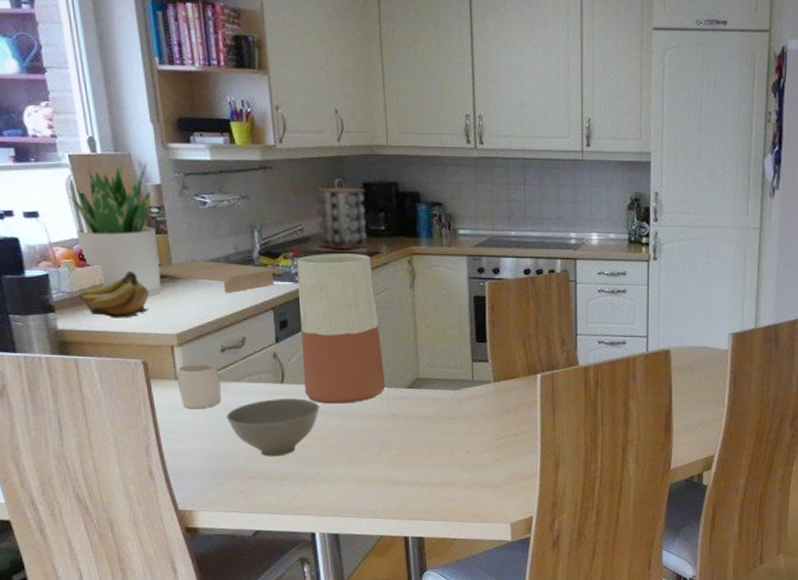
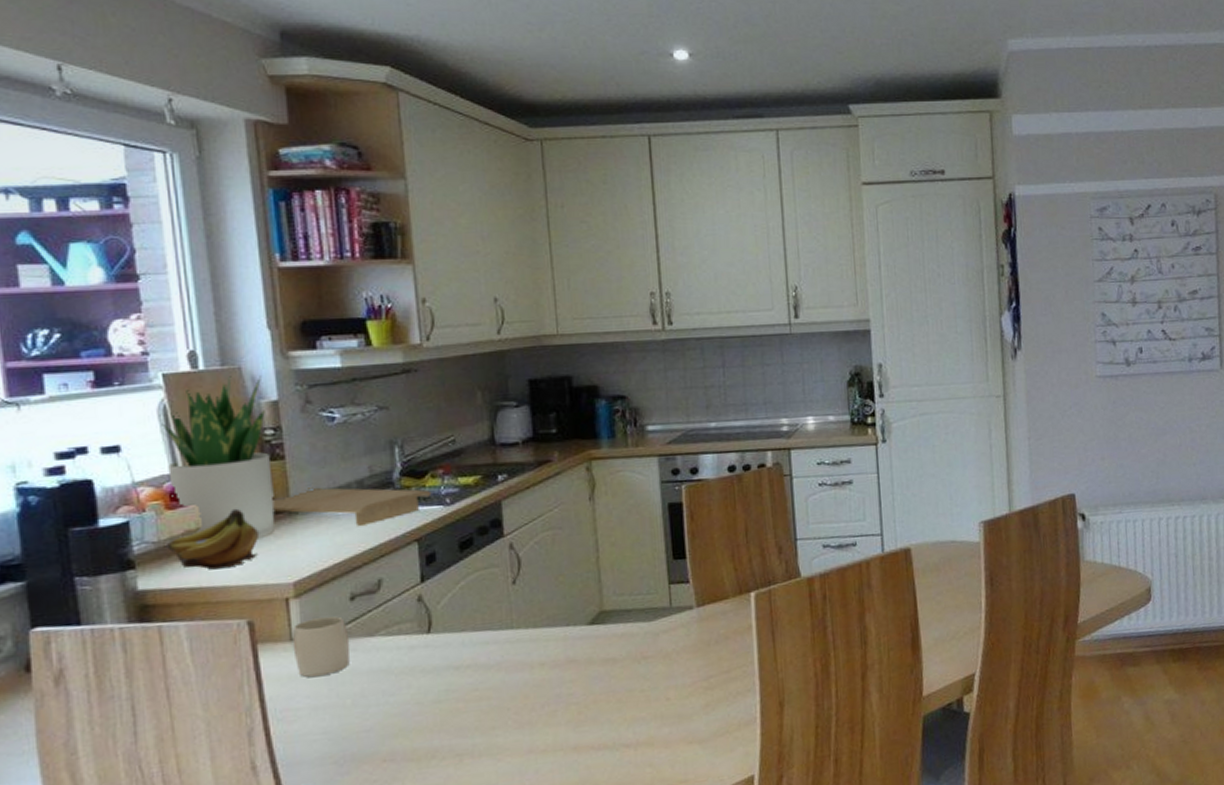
bowl: present [226,398,320,457] -> none [356,650,477,731]
vase: present [297,254,386,404] -> none [448,464,562,654]
spice rack: present [314,179,369,250] -> none [469,377,537,462]

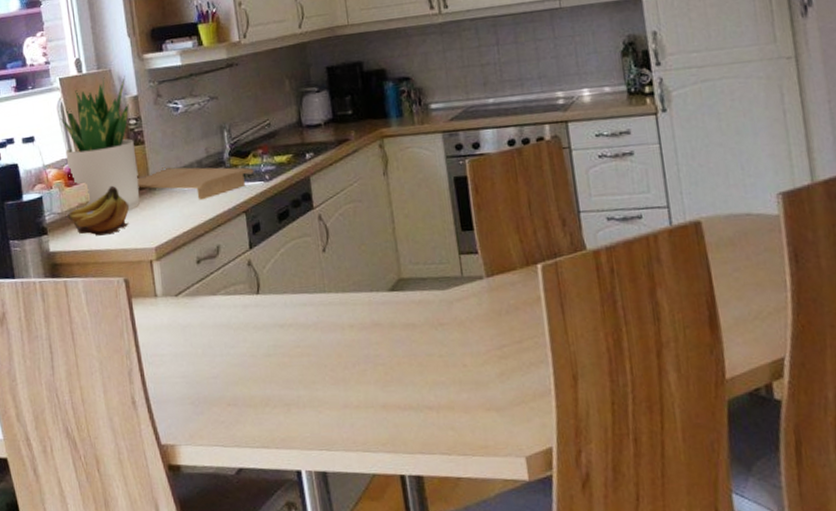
mug: present [292,616,351,678] -> none [156,277,199,329]

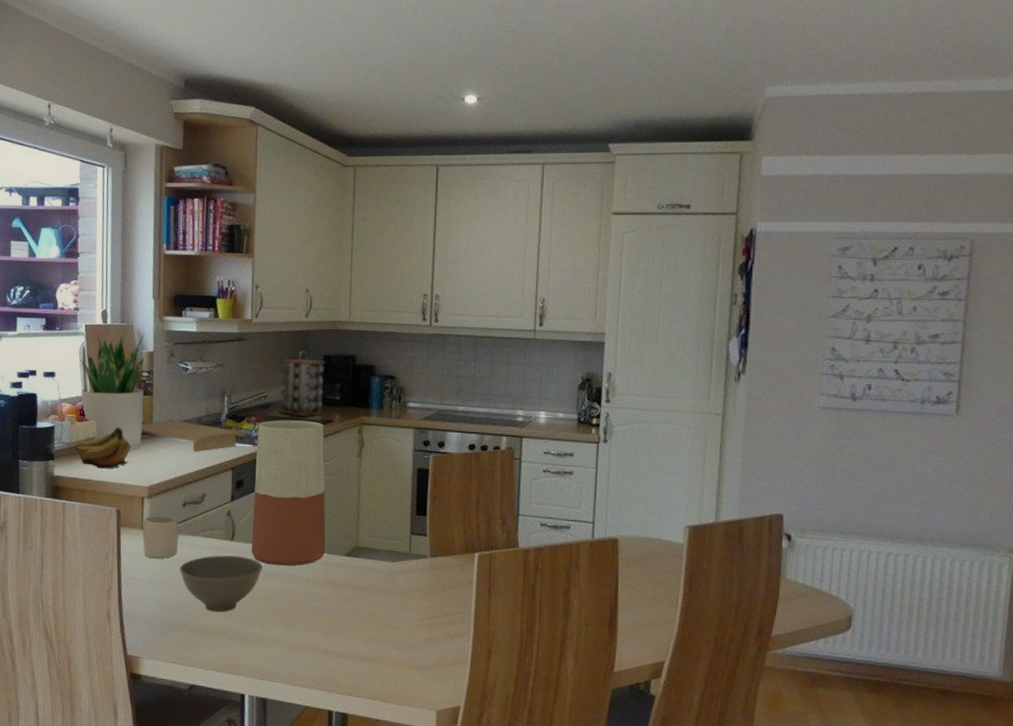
mug: none [156,277,199,329] -> present [142,515,180,559]
bowl: none [204,310,298,380] -> present [180,555,263,613]
vase: none [266,143,366,315] -> present [251,419,326,566]
spice rack: none [279,66,337,142] -> present [279,351,326,417]

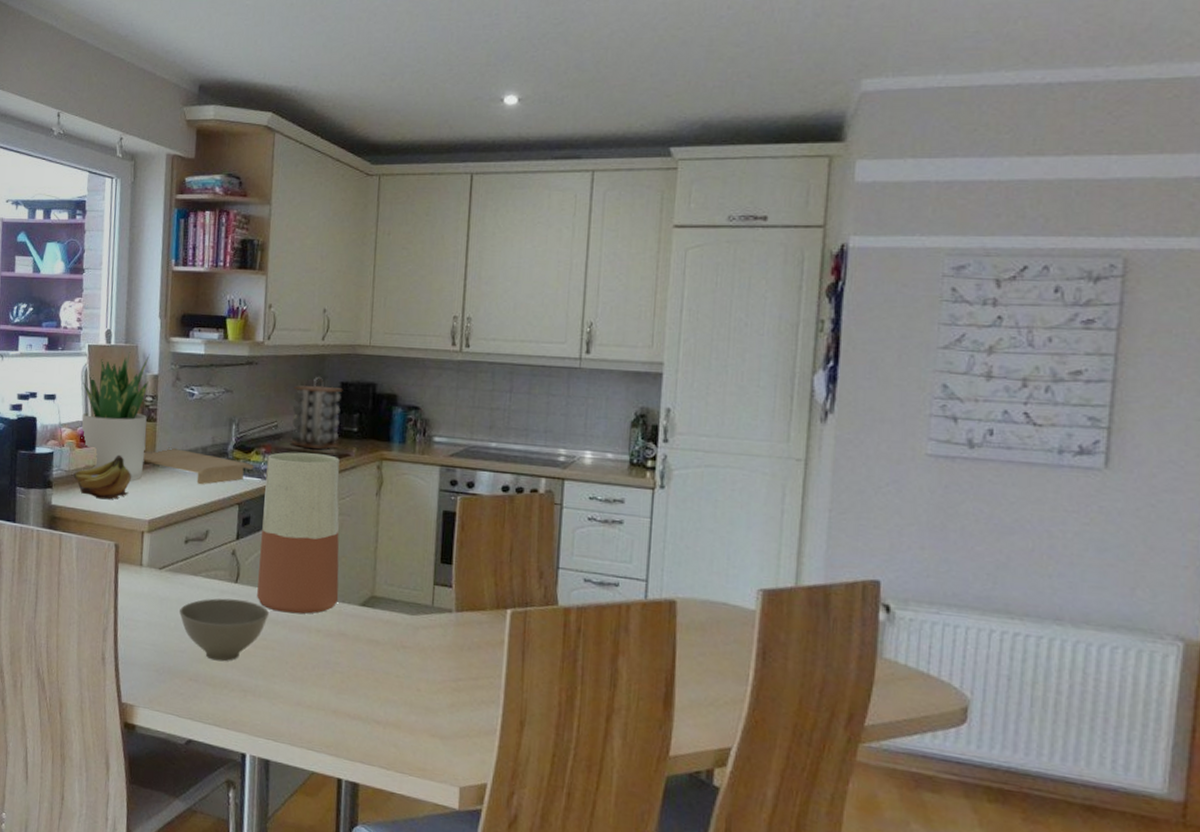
mug: present [142,515,180,559] -> none [141,551,181,599]

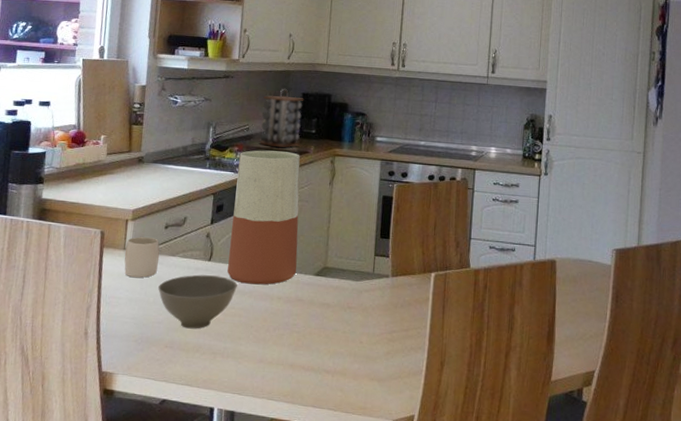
fruit: present [72,454,131,500] -> none [63,153,118,193]
planter: present [81,352,150,482] -> none [72,66,139,177]
mug: none [141,551,181,599] -> present [124,237,160,278]
cutting board: present [142,446,254,484] -> none [128,146,228,178]

